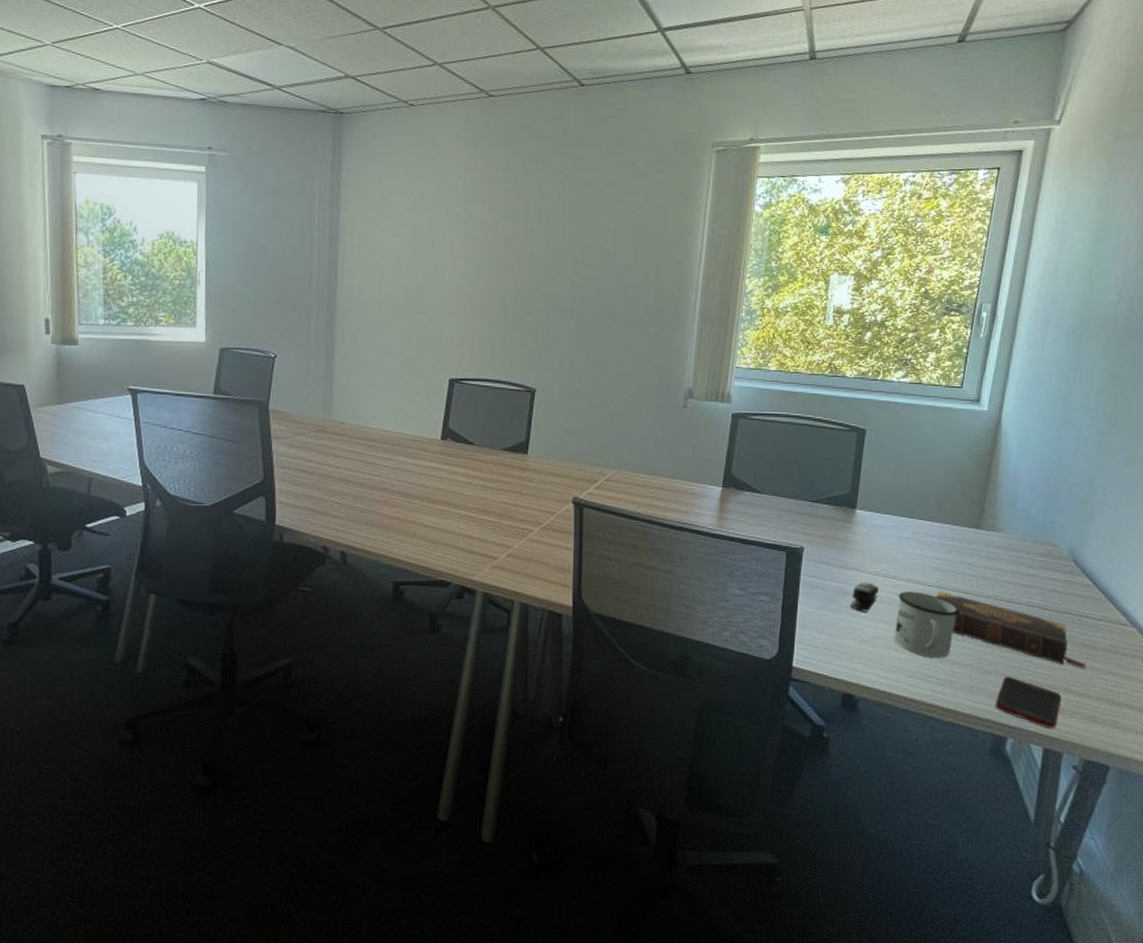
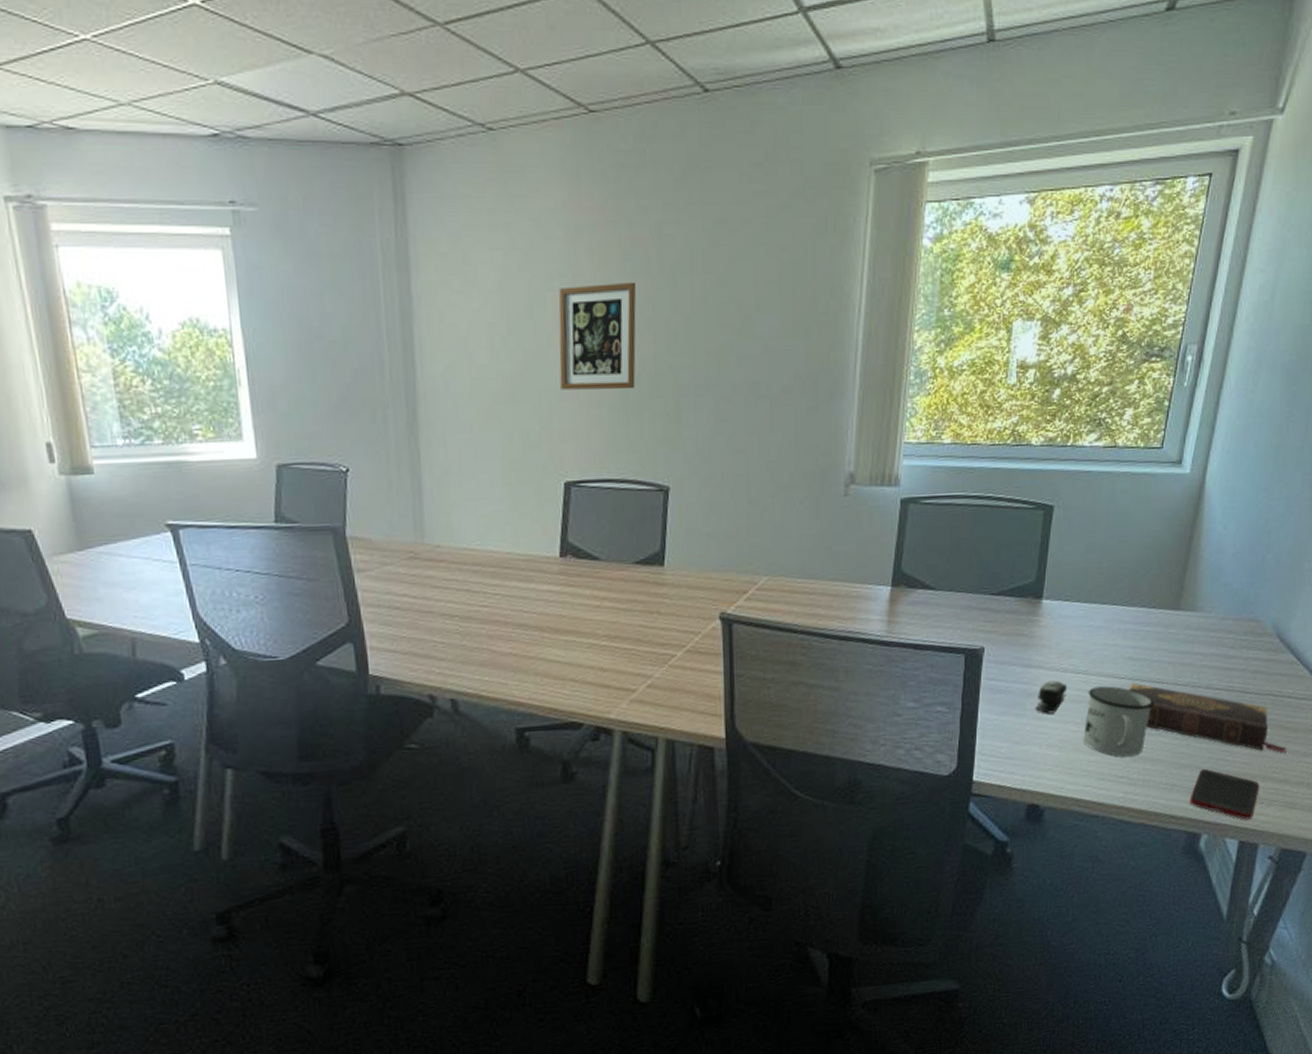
wall art: none [452,224,517,309] -> present [558,281,636,390]

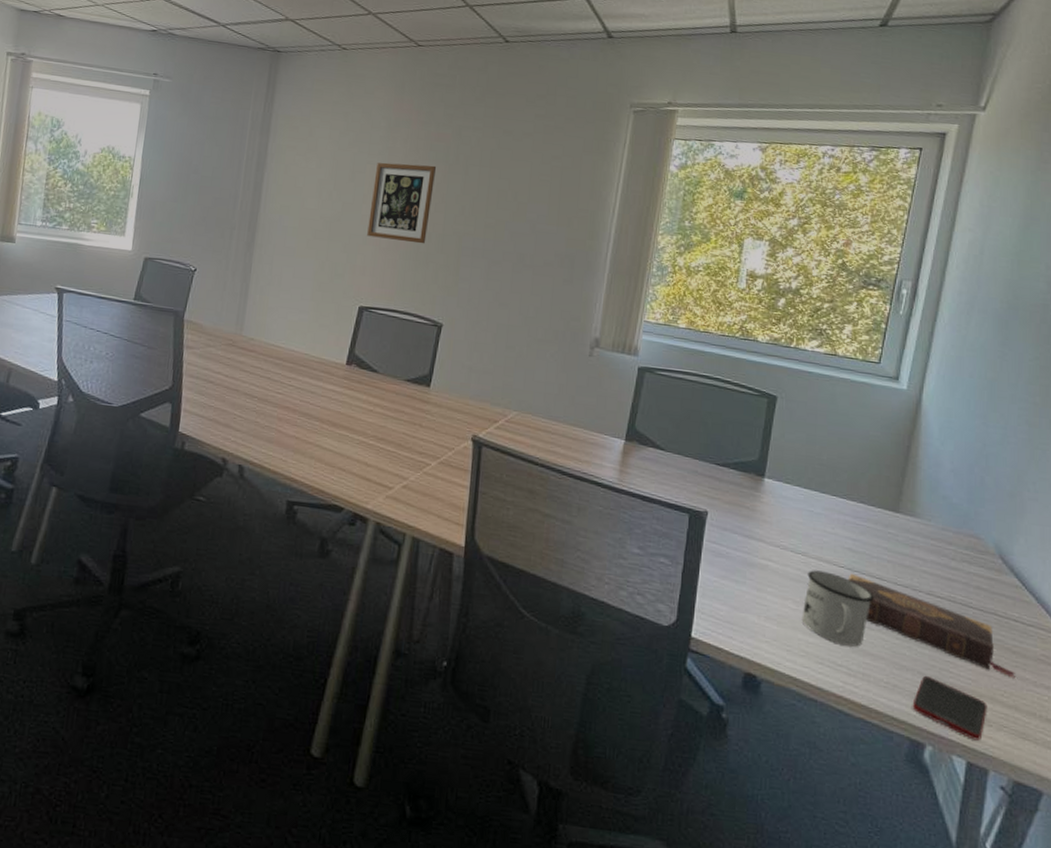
stapler: present [1035,680,1067,714] -> none [754,555,786,588]

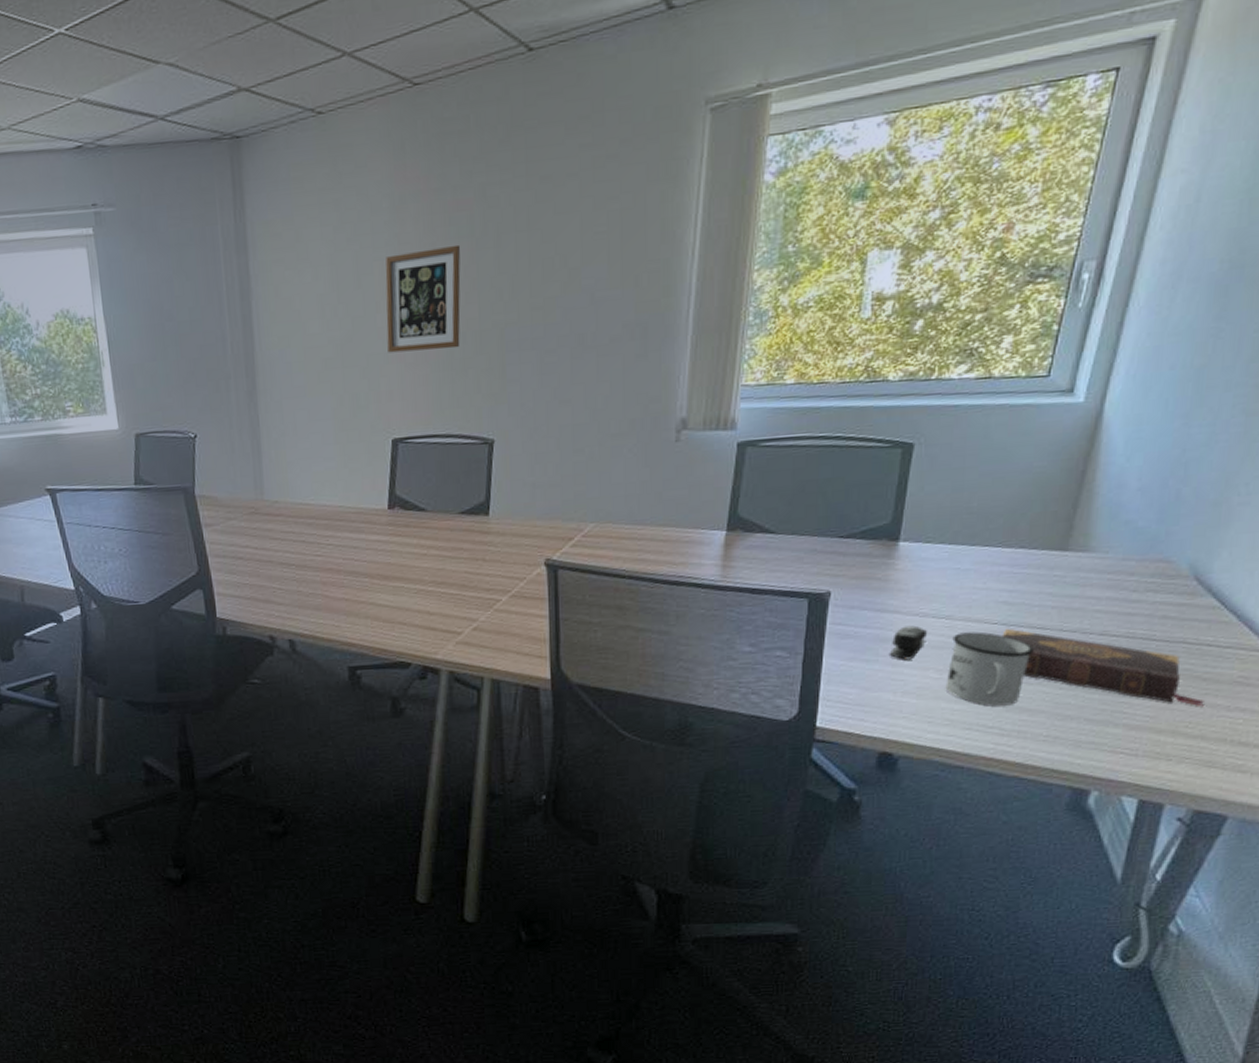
stapler: none [754,555,786,588] -> present [889,625,927,660]
cell phone: present [912,675,987,741] -> none [1076,721,1168,777]

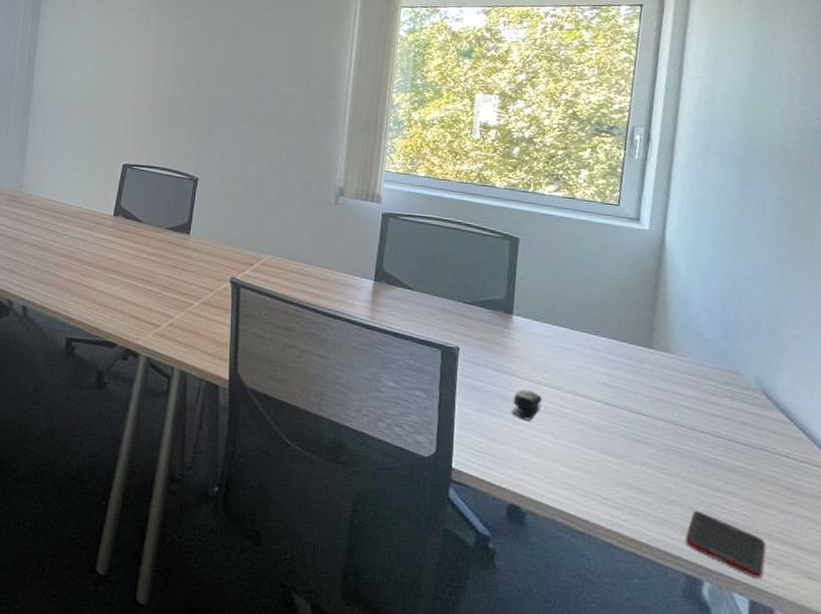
wall art: present [385,244,461,353] -> none [127,39,185,108]
mug: present [945,631,1034,706] -> none [561,404,635,481]
book: present [1002,628,1204,707] -> none [605,407,793,516]
cell phone: none [1076,721,1168,777] -> present [684,510,766,579]

